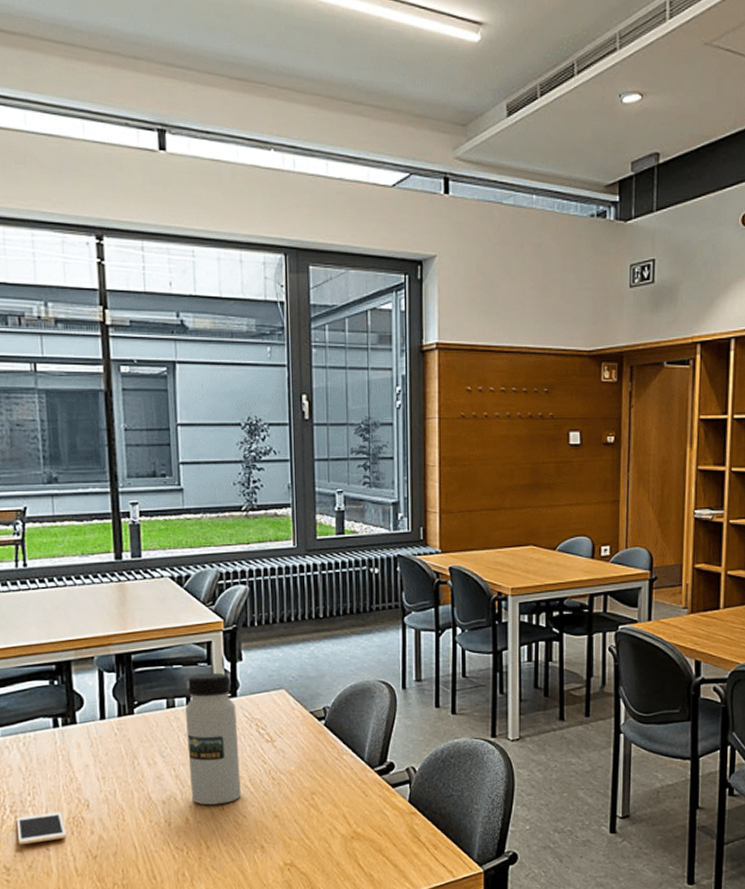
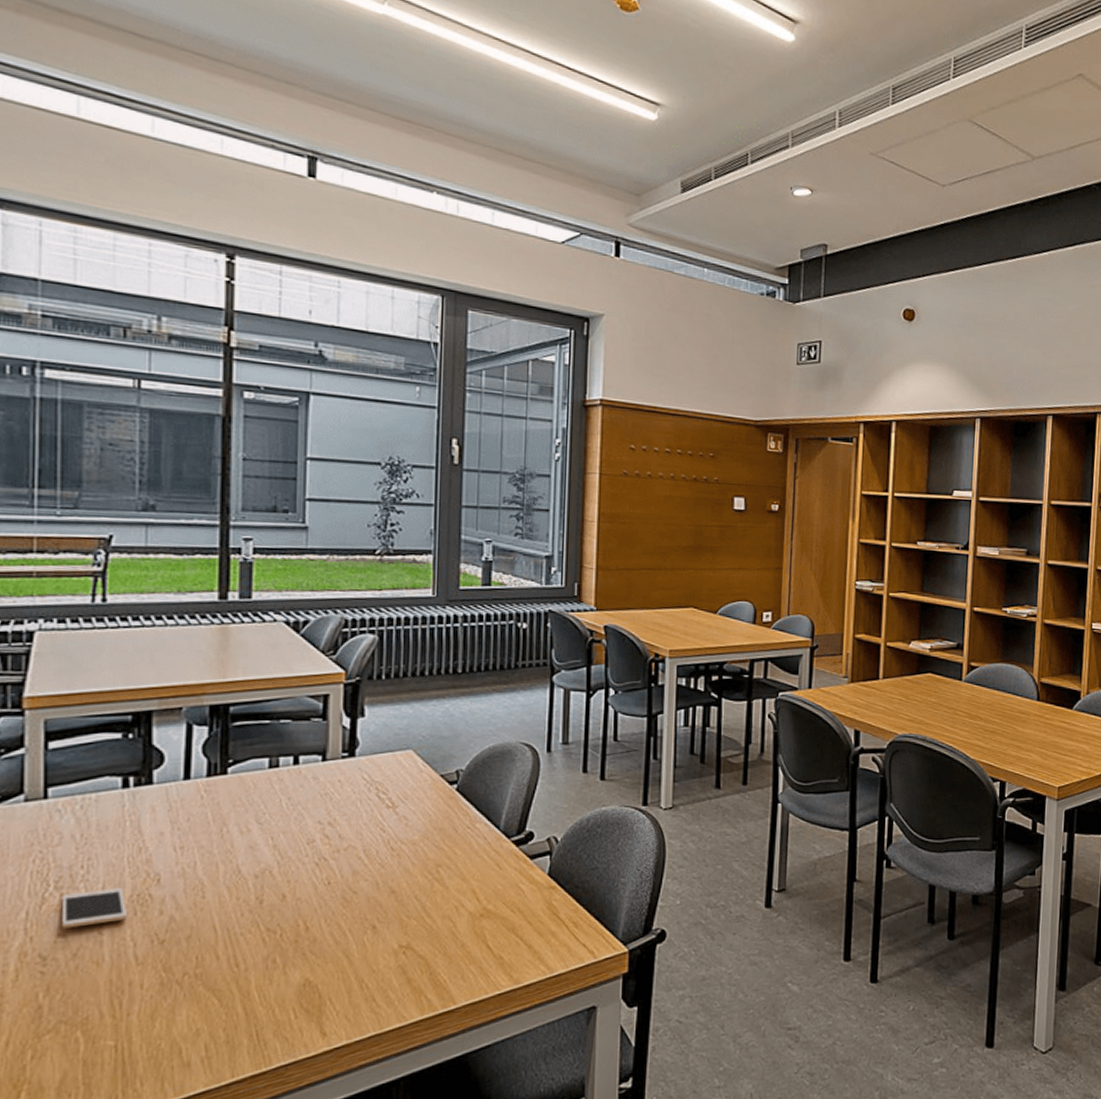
water bottle: present [184,672,241,805] -> none [290,729,354,879]

